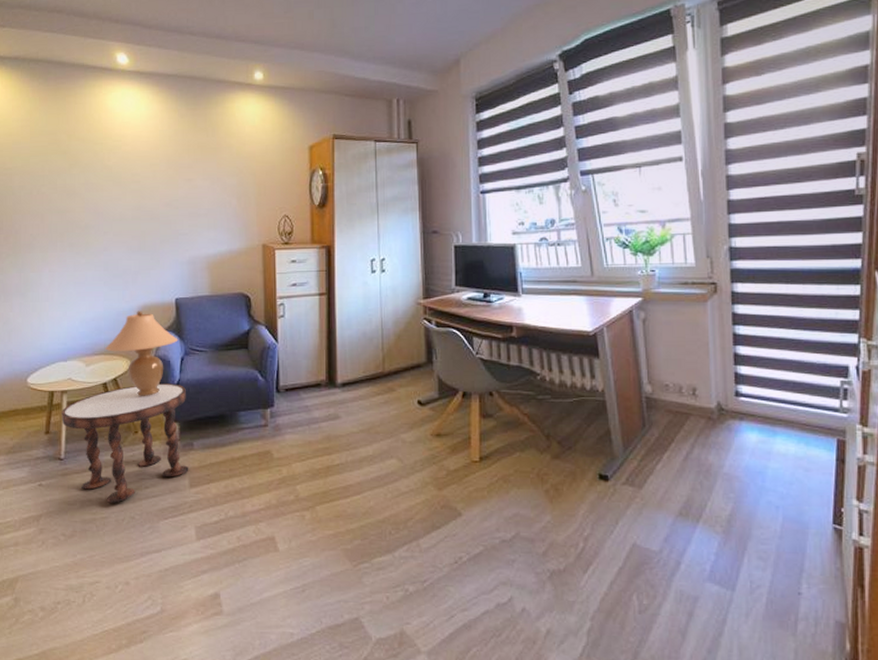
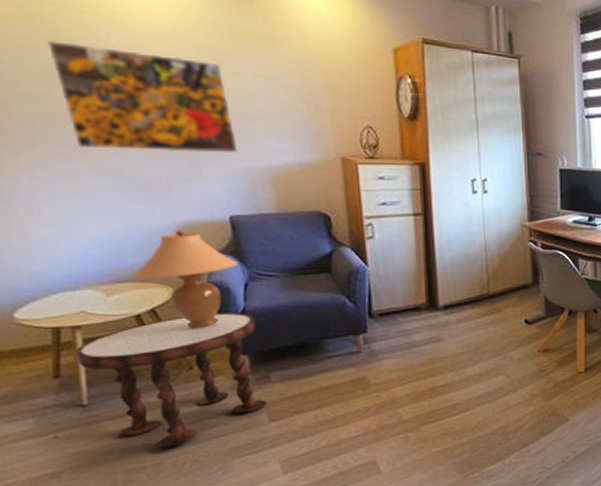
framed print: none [71,166,186,247] -> present [46,39,238,153]

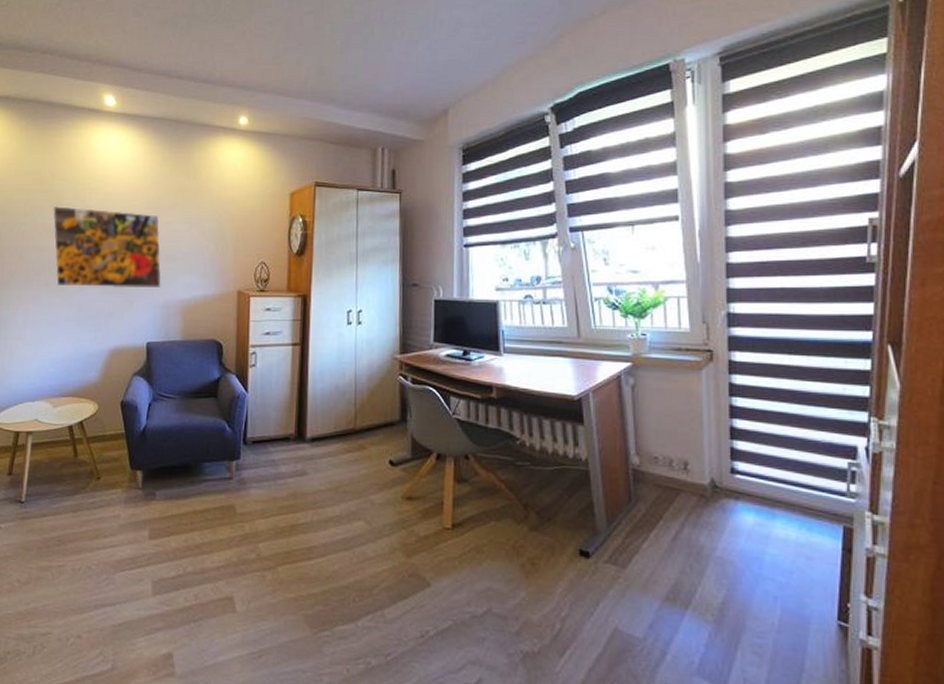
side table: present [76,312,267,448] -> none [25,429,152,551]
table lamp: present [133,230,238,328] -> none [73,353,147,442]

